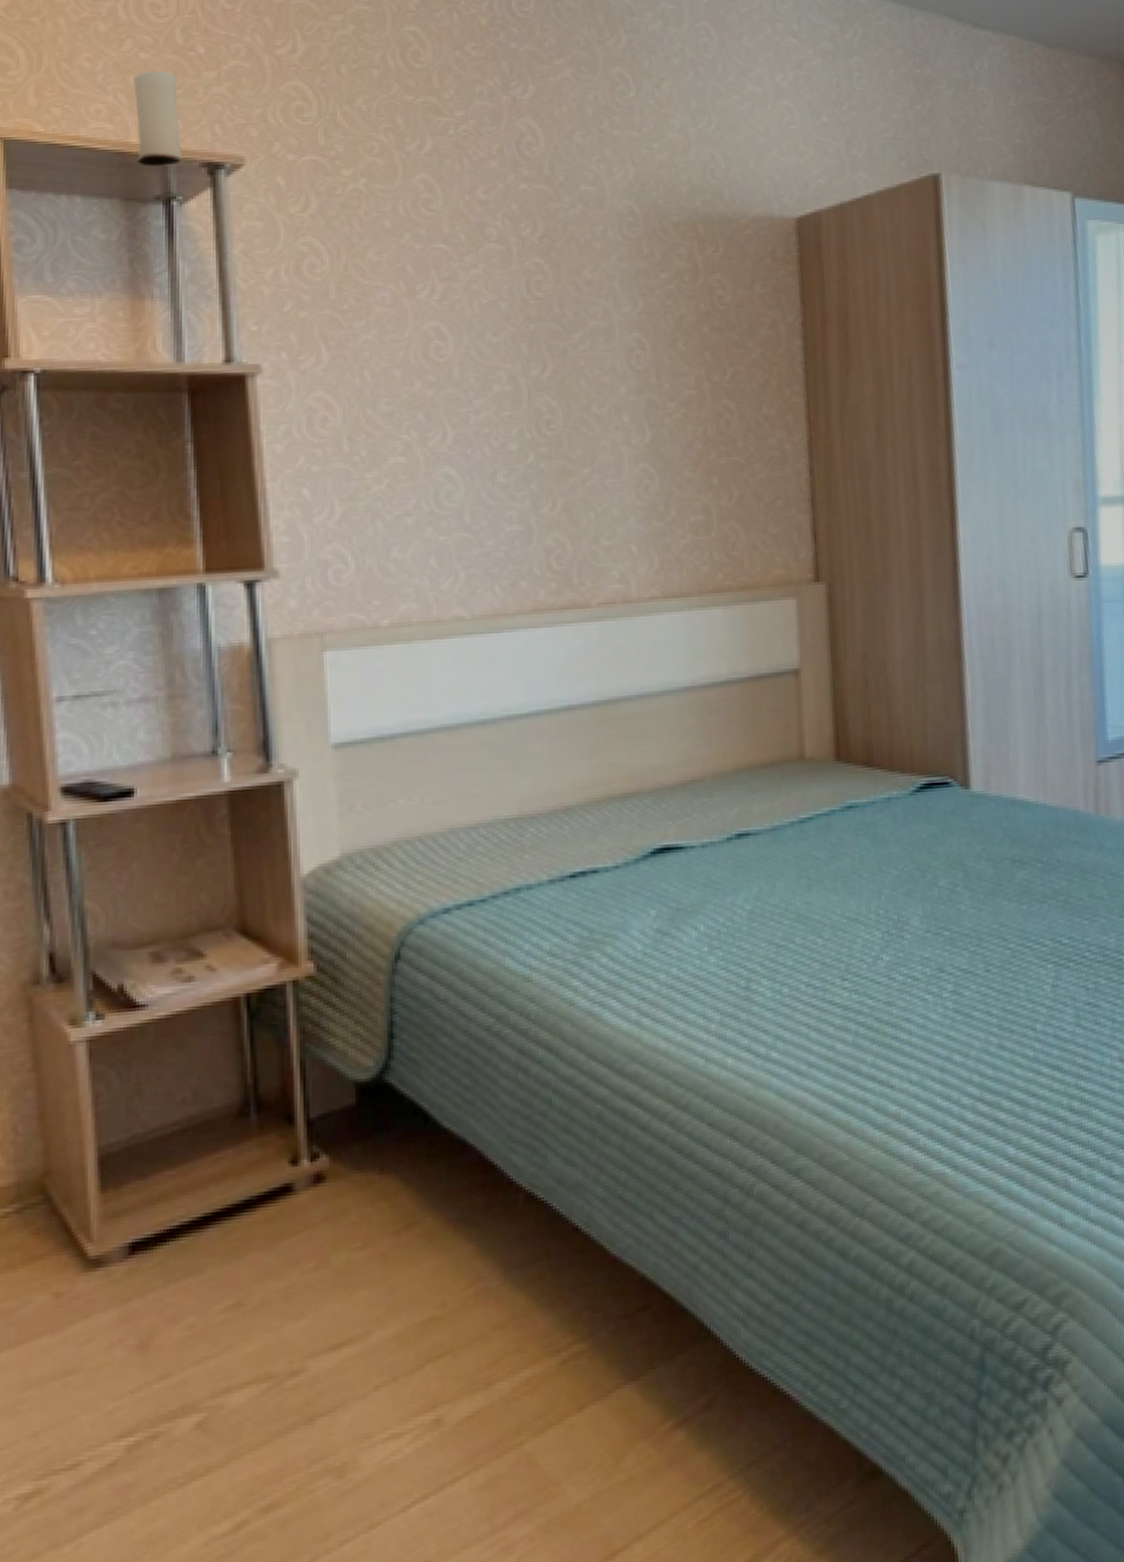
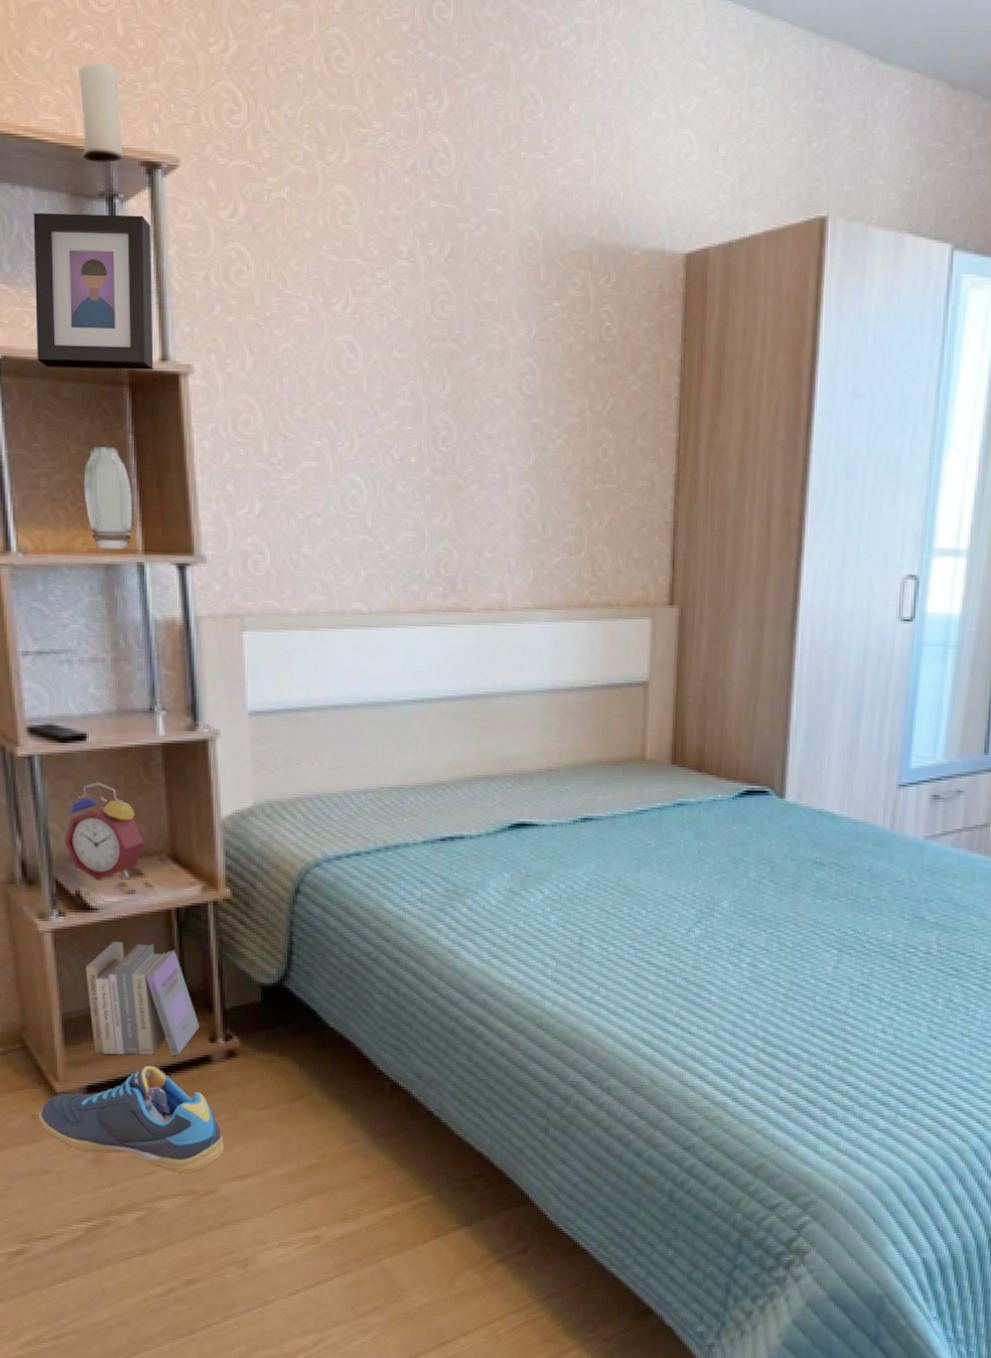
athletic shoe: none [65,1204,312,1351] -> present [39,1064,225,1174]
picture frame: none [80,216,216,378] -> present [33,212,154,370]
alarm clock: none [104,846,205,969] -> present [64,782,144,881]
books: none [129,1043,278,1197] -> present [85,942,200,1056]
vase: none [134,457,191,572] -> present [84,445,132,550]

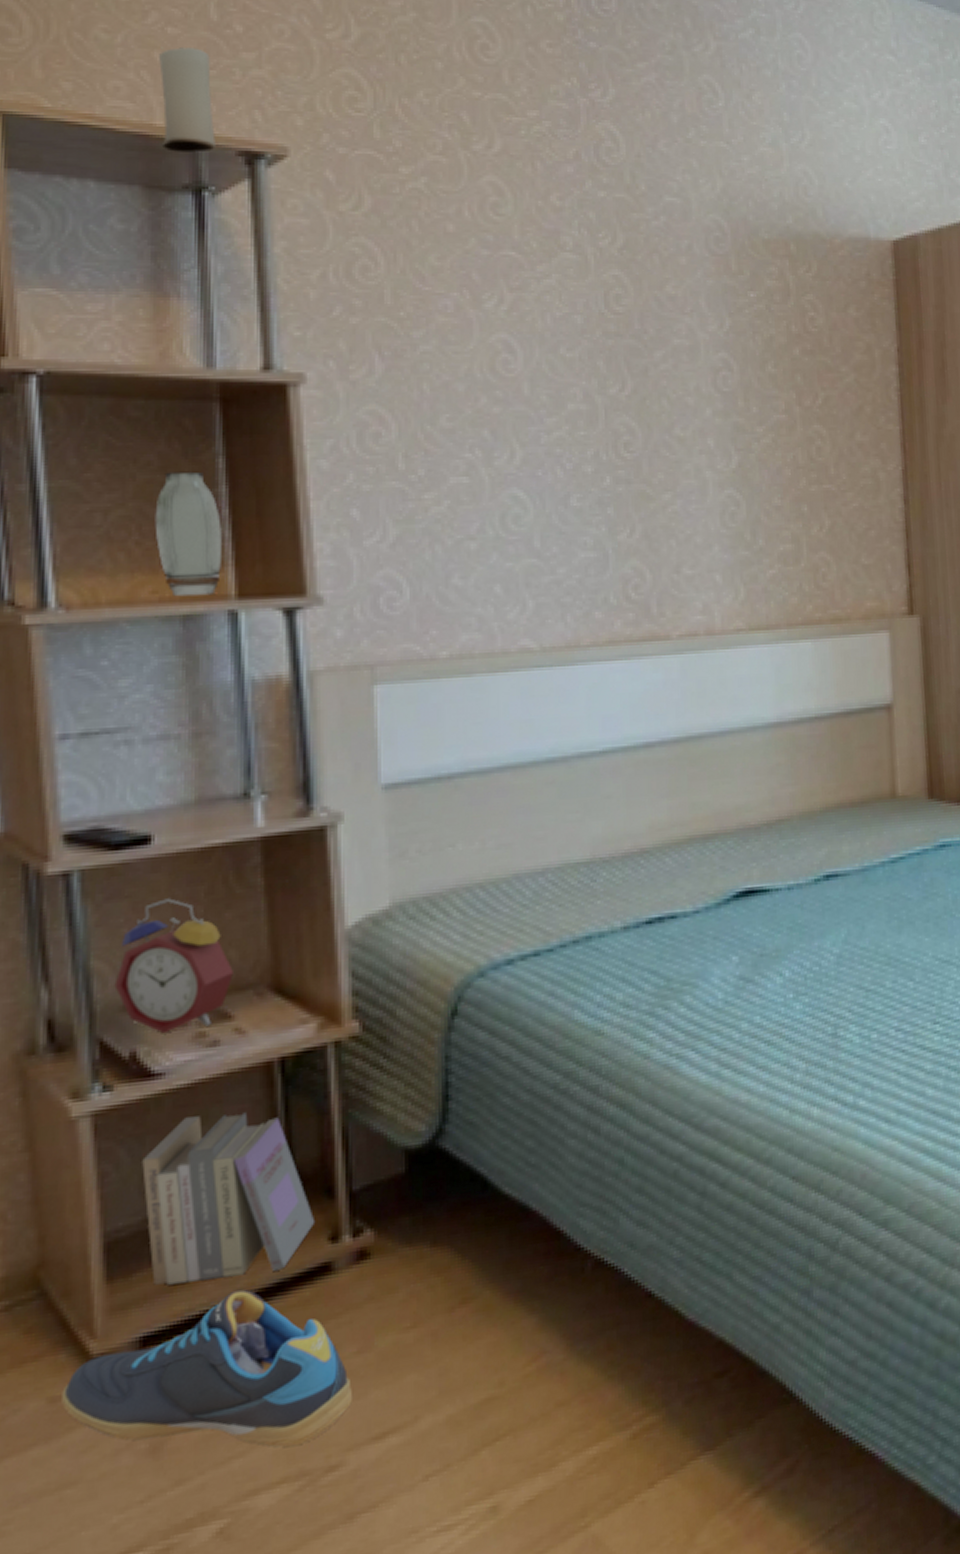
picture frame: present [33,212,154,370] -> none [93,207,253,382]

